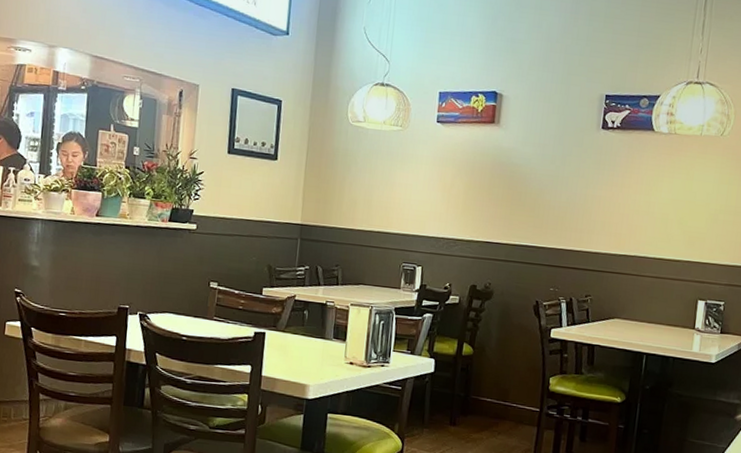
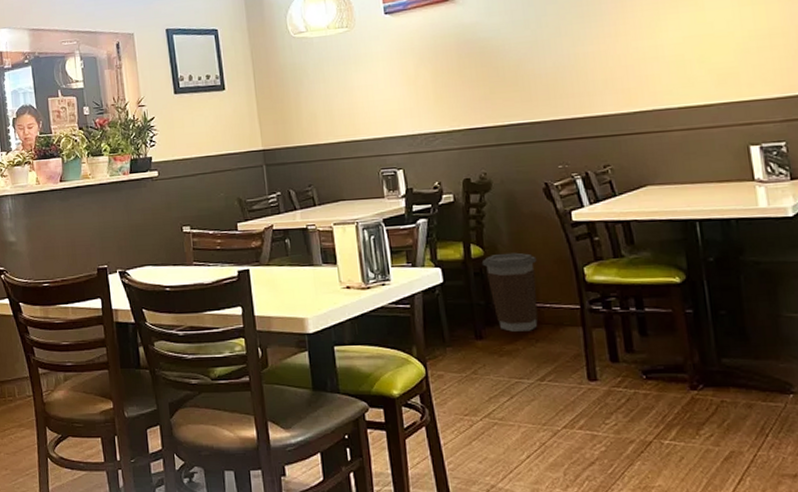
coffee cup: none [469,355,515,425] -> present [481,252,539,332]

